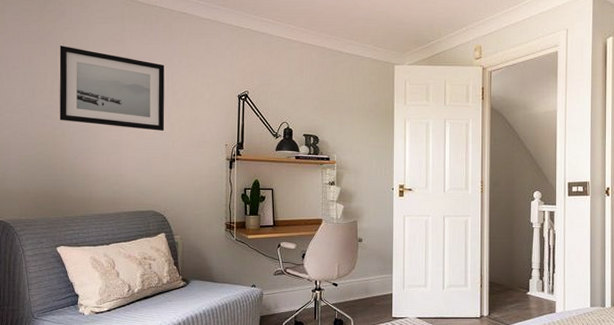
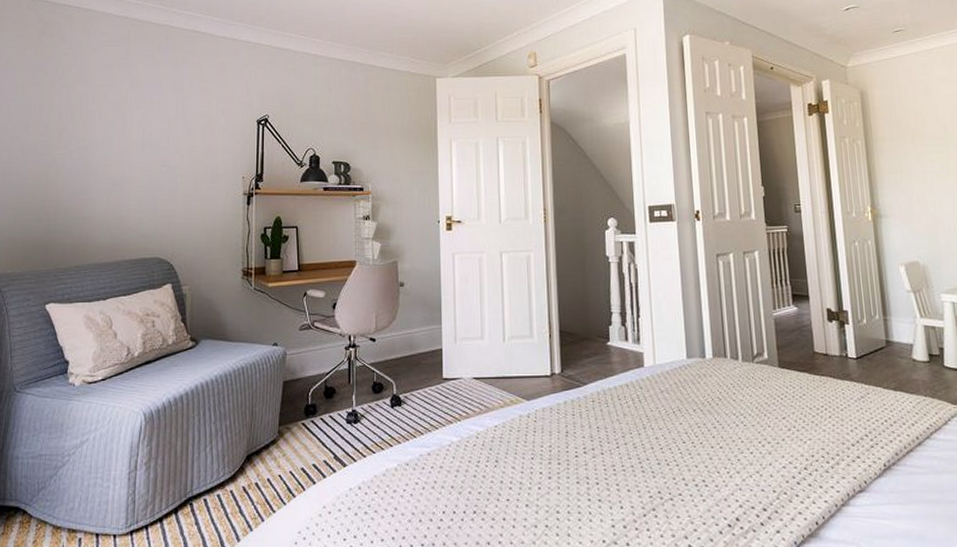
wall art: present [59,46,165,131] -> none [54,73,174,164]

